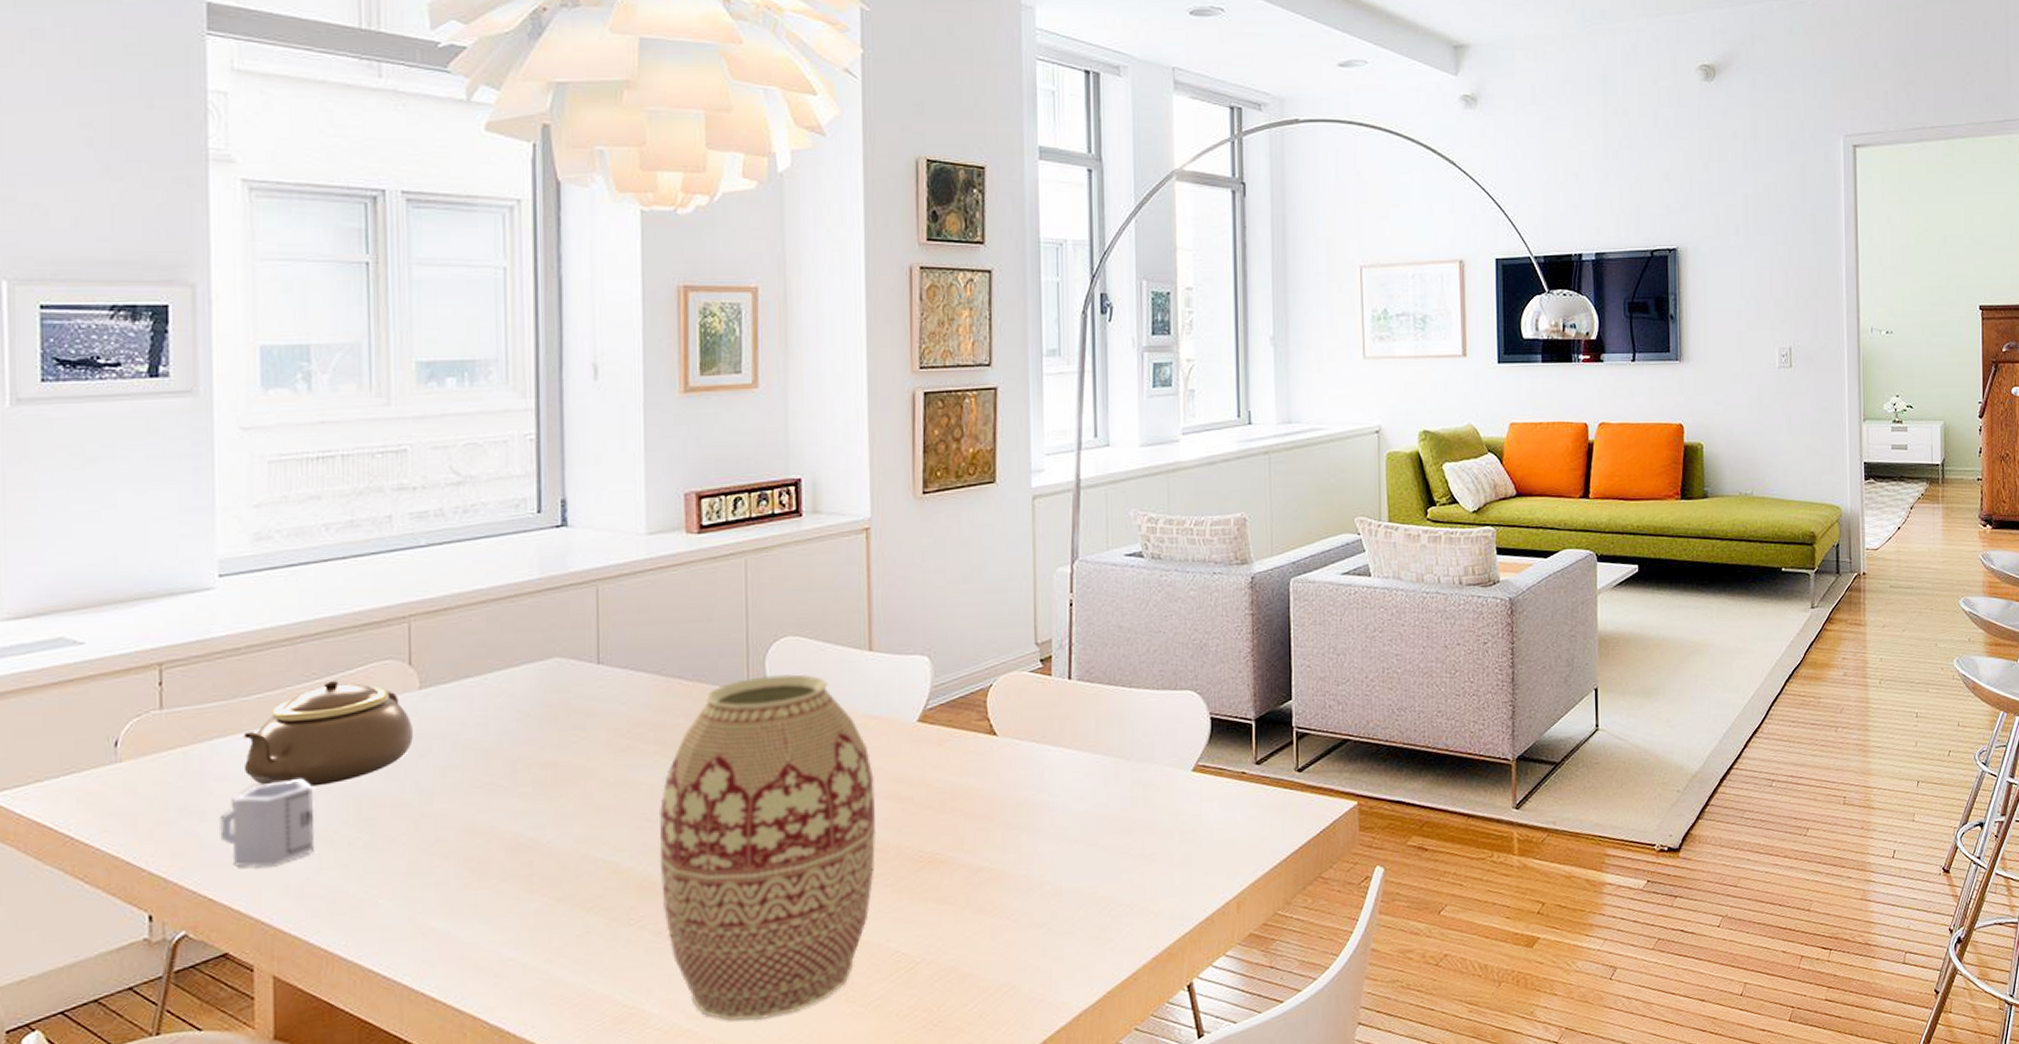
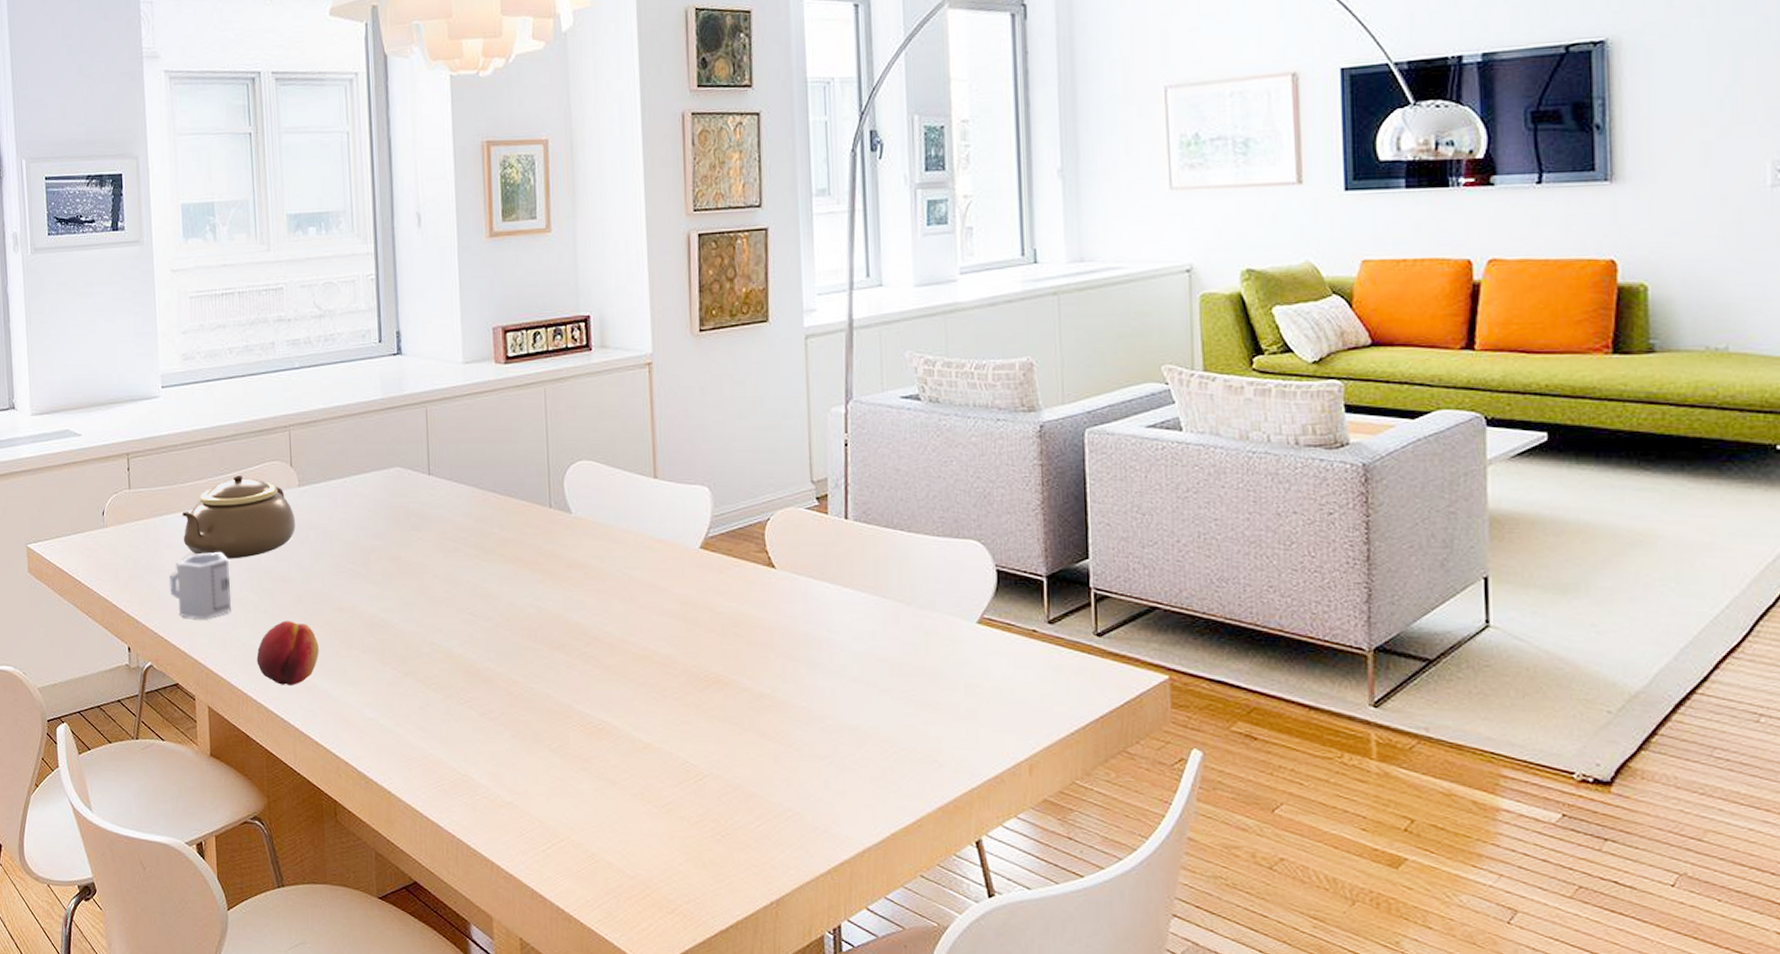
fruit: none [349,854,441,935] -> present [256,621,319,685]
vase: present [658,674,877,1021] -> none [480,495,665,805]

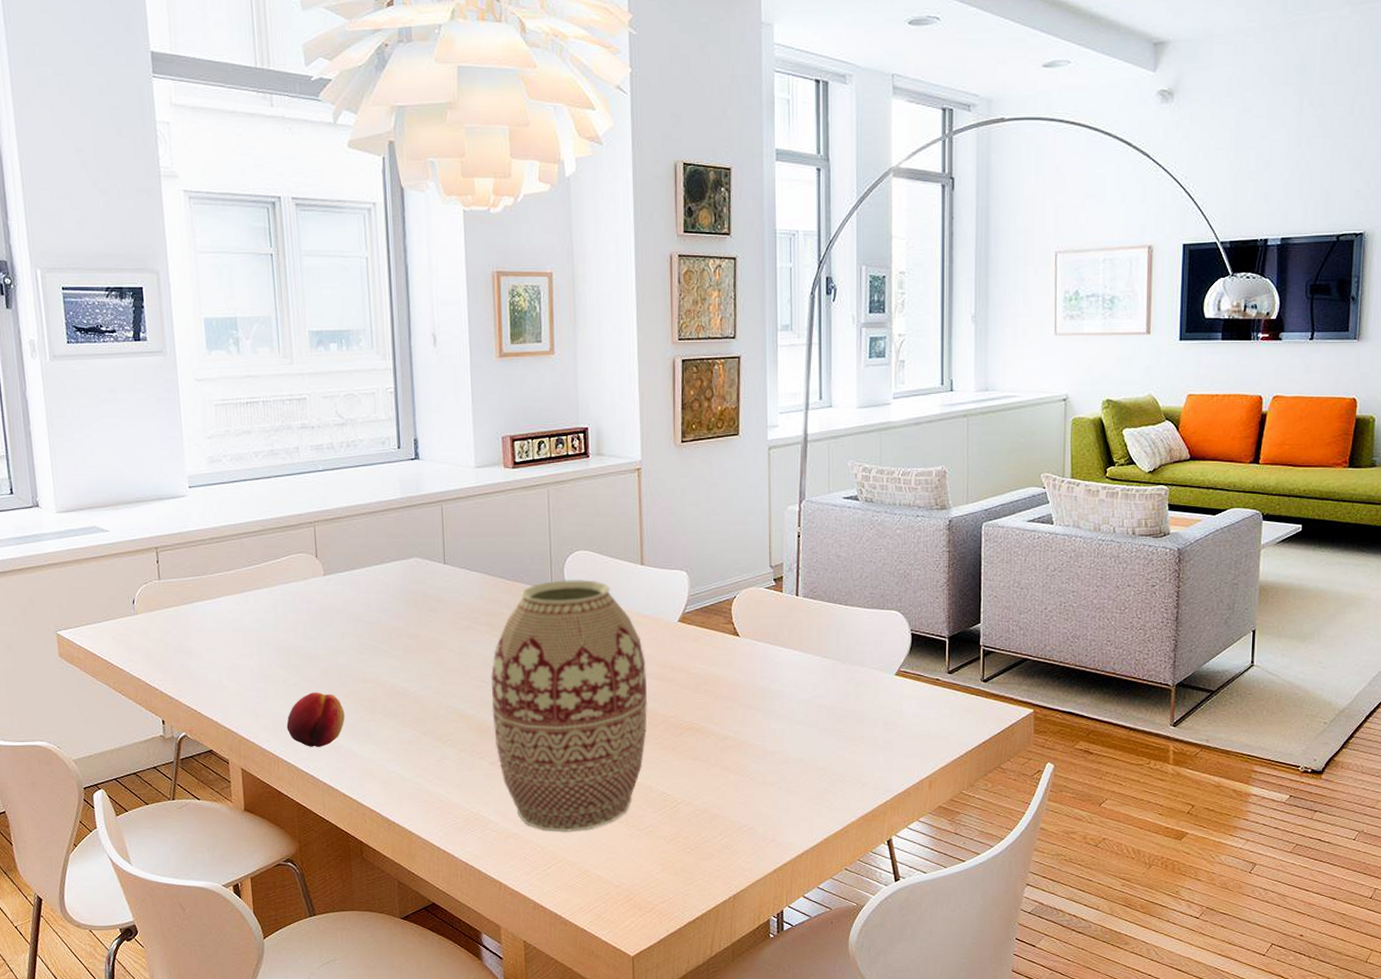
cup: present [169,552,231,620] -> none [201,635,261,694]
teapot: present [181,474,295,559] -> none [211,565,321,640]
vase: none [480,495,665,805] -> present [490,580,648,833]

